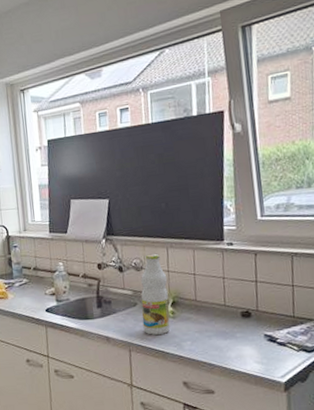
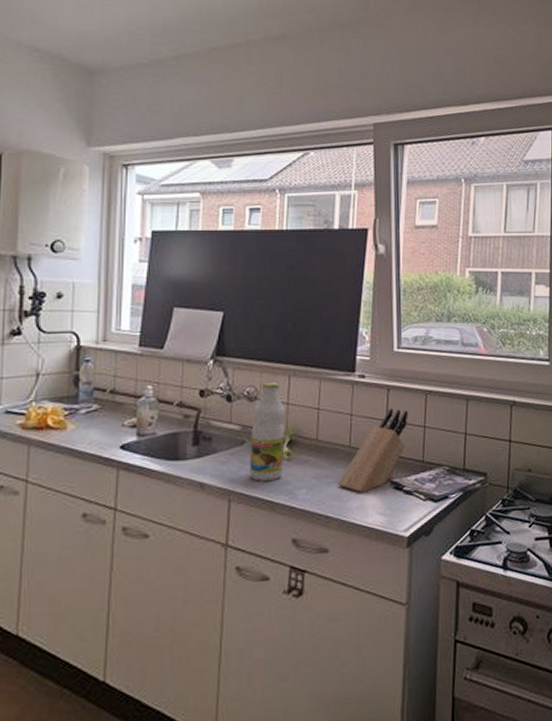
knife block: none [217,270,277,344] -> present [338,408,408,493]

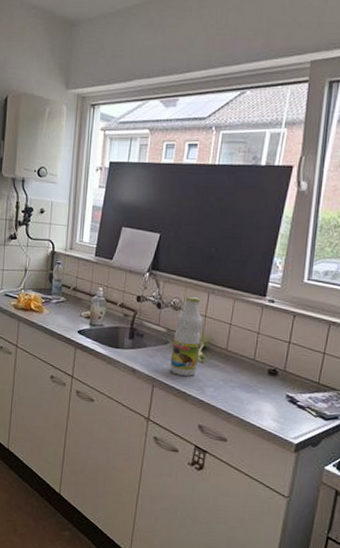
knife block: present [338,408,408,493] -> none [241,332,311,400]

